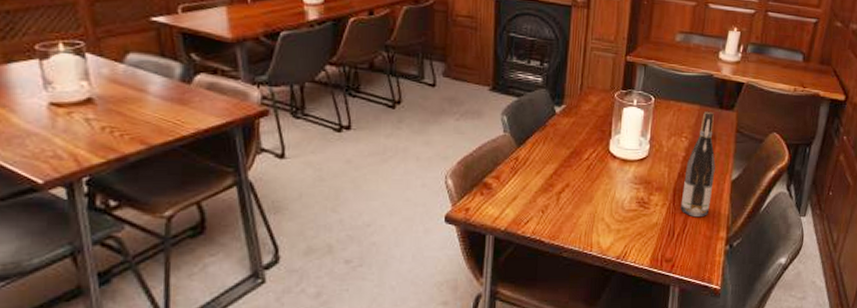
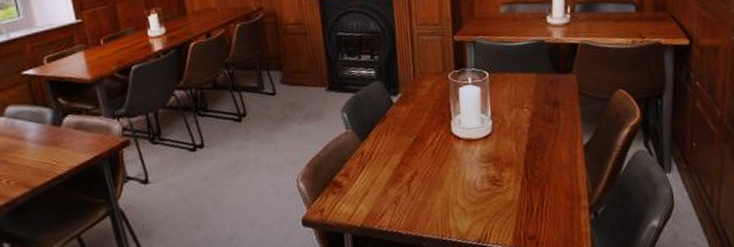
wine bottle: present [680,111,716,218] -> none [533,77,566,189]

